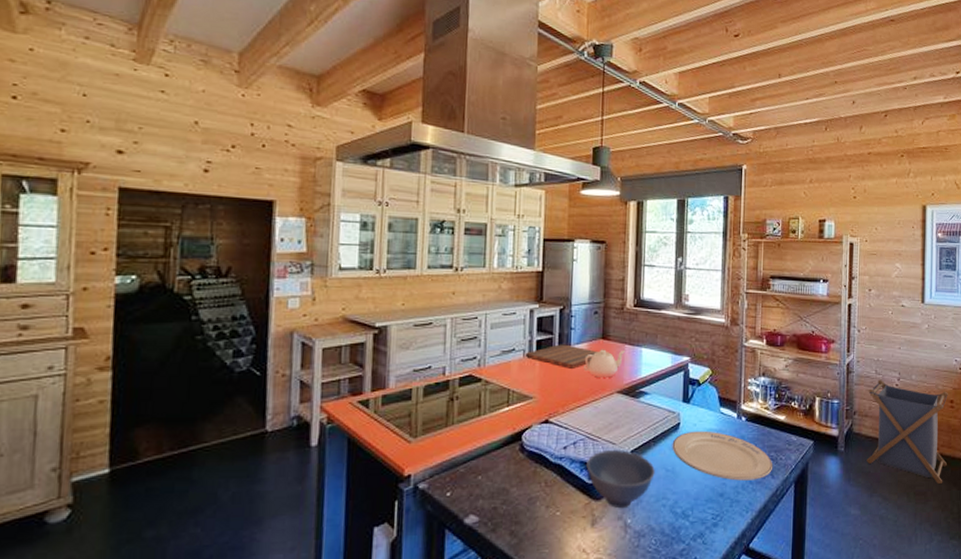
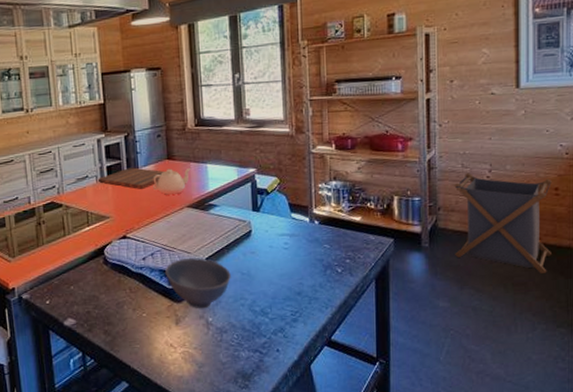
plate: present [672,430,773,481] -> none [245,235,351,280]

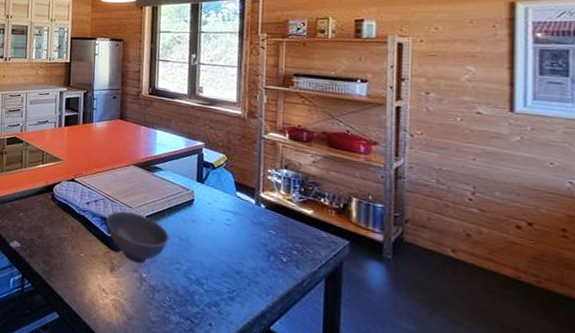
cutting board: present [97,167,164,189] -> none [56,120,116,141]
teapot: present [152,168,192,195] -> none [103,127,142,152]
laundry basket: present [454,172,552,274] -> none [424,190,557,325]

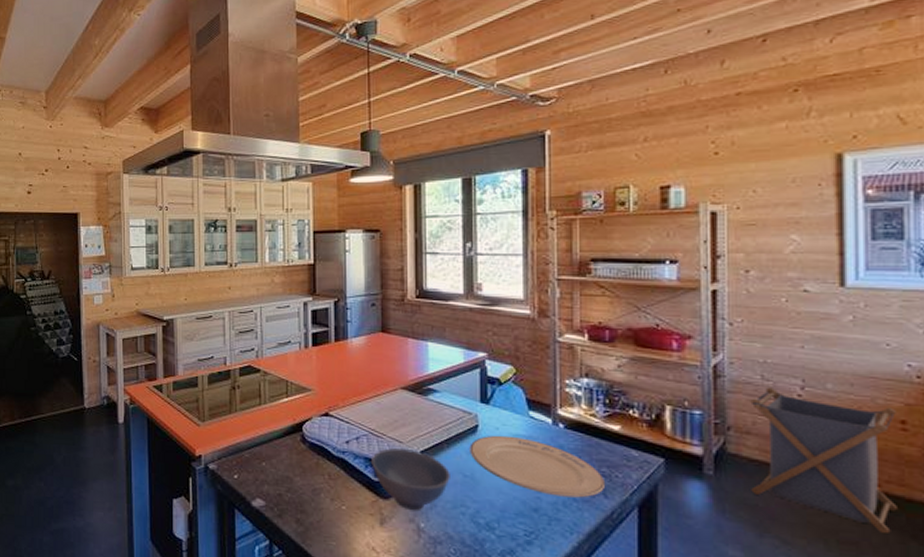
plate: none [186,208,299,267] -> present [469,435,606,498]
laundry basket: none [424,190,557,325] -> present [750,387,897,535]

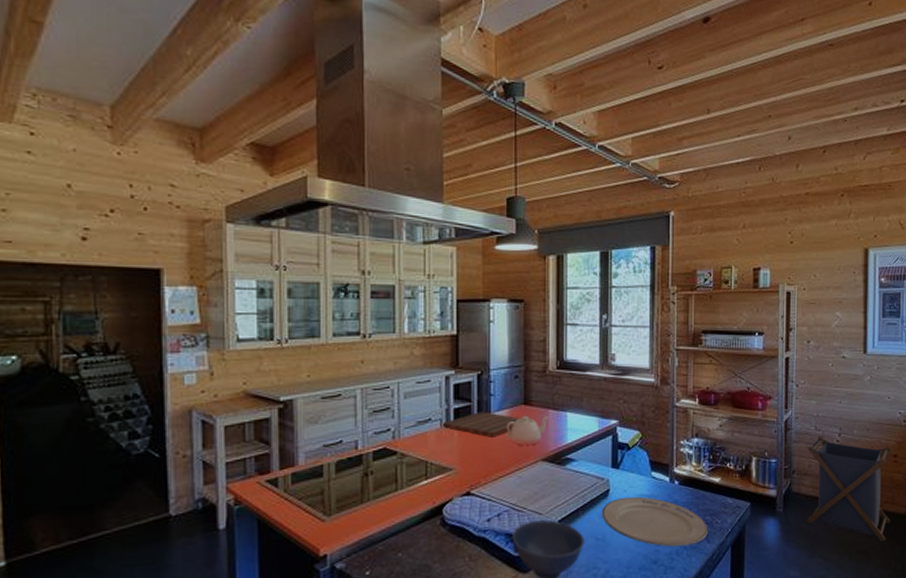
cutting board: none [301,337,377,362] -> present [442,412,519,437]
teapot: none [362,343,410,373] -> present [504,415,550,445]

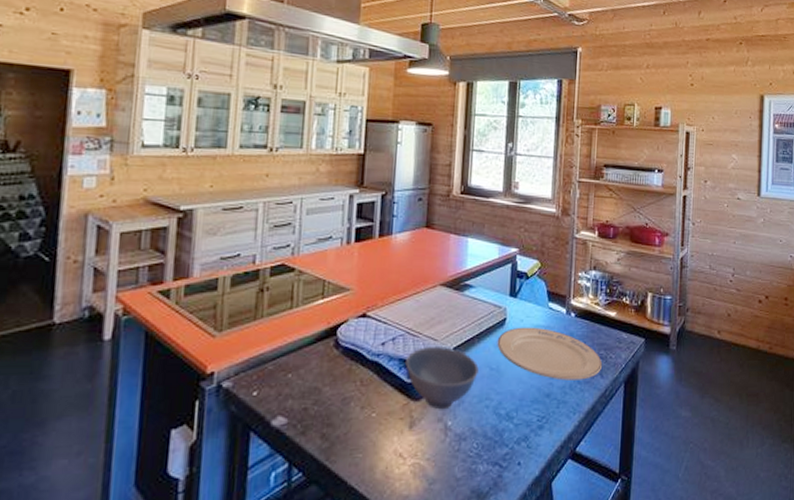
cutting board: present [442,412,519,437] -> none [342,232,421,259]
teapot: present [504,415,550,445] -> none [404,238,451,269]
laundry basket: present [806,435,892,542] -> none [699,275,783,386]

